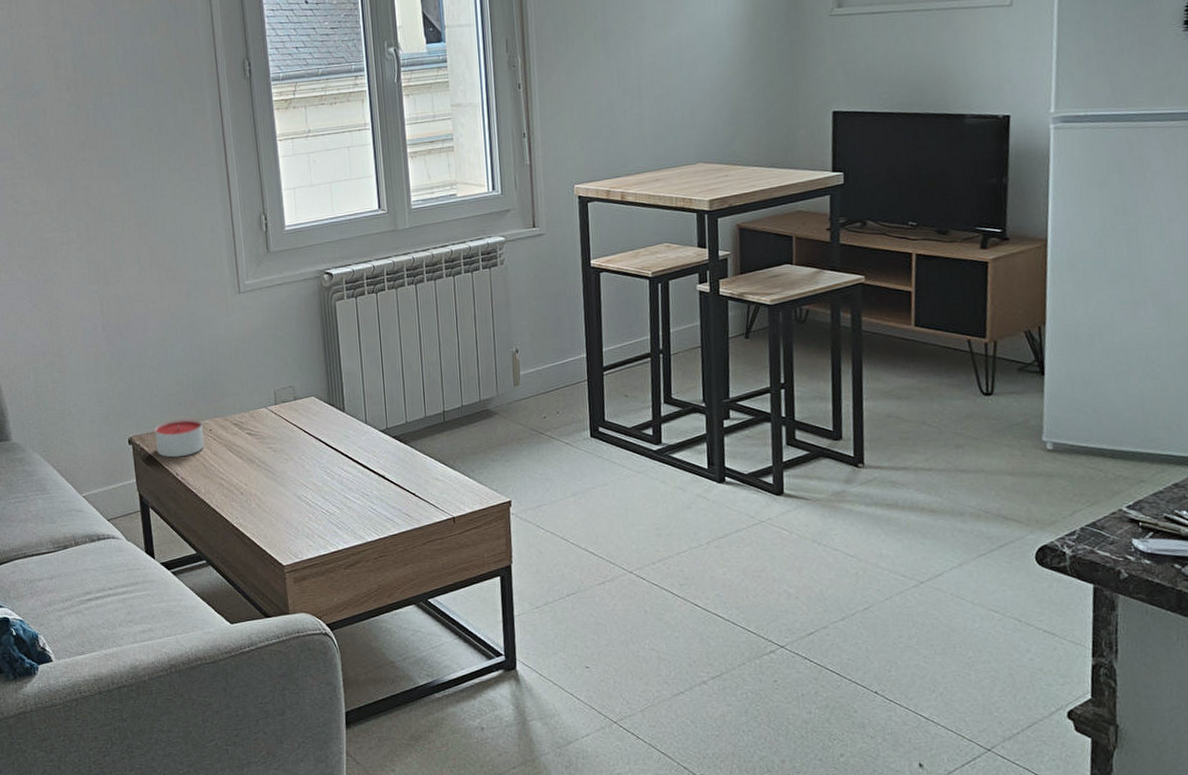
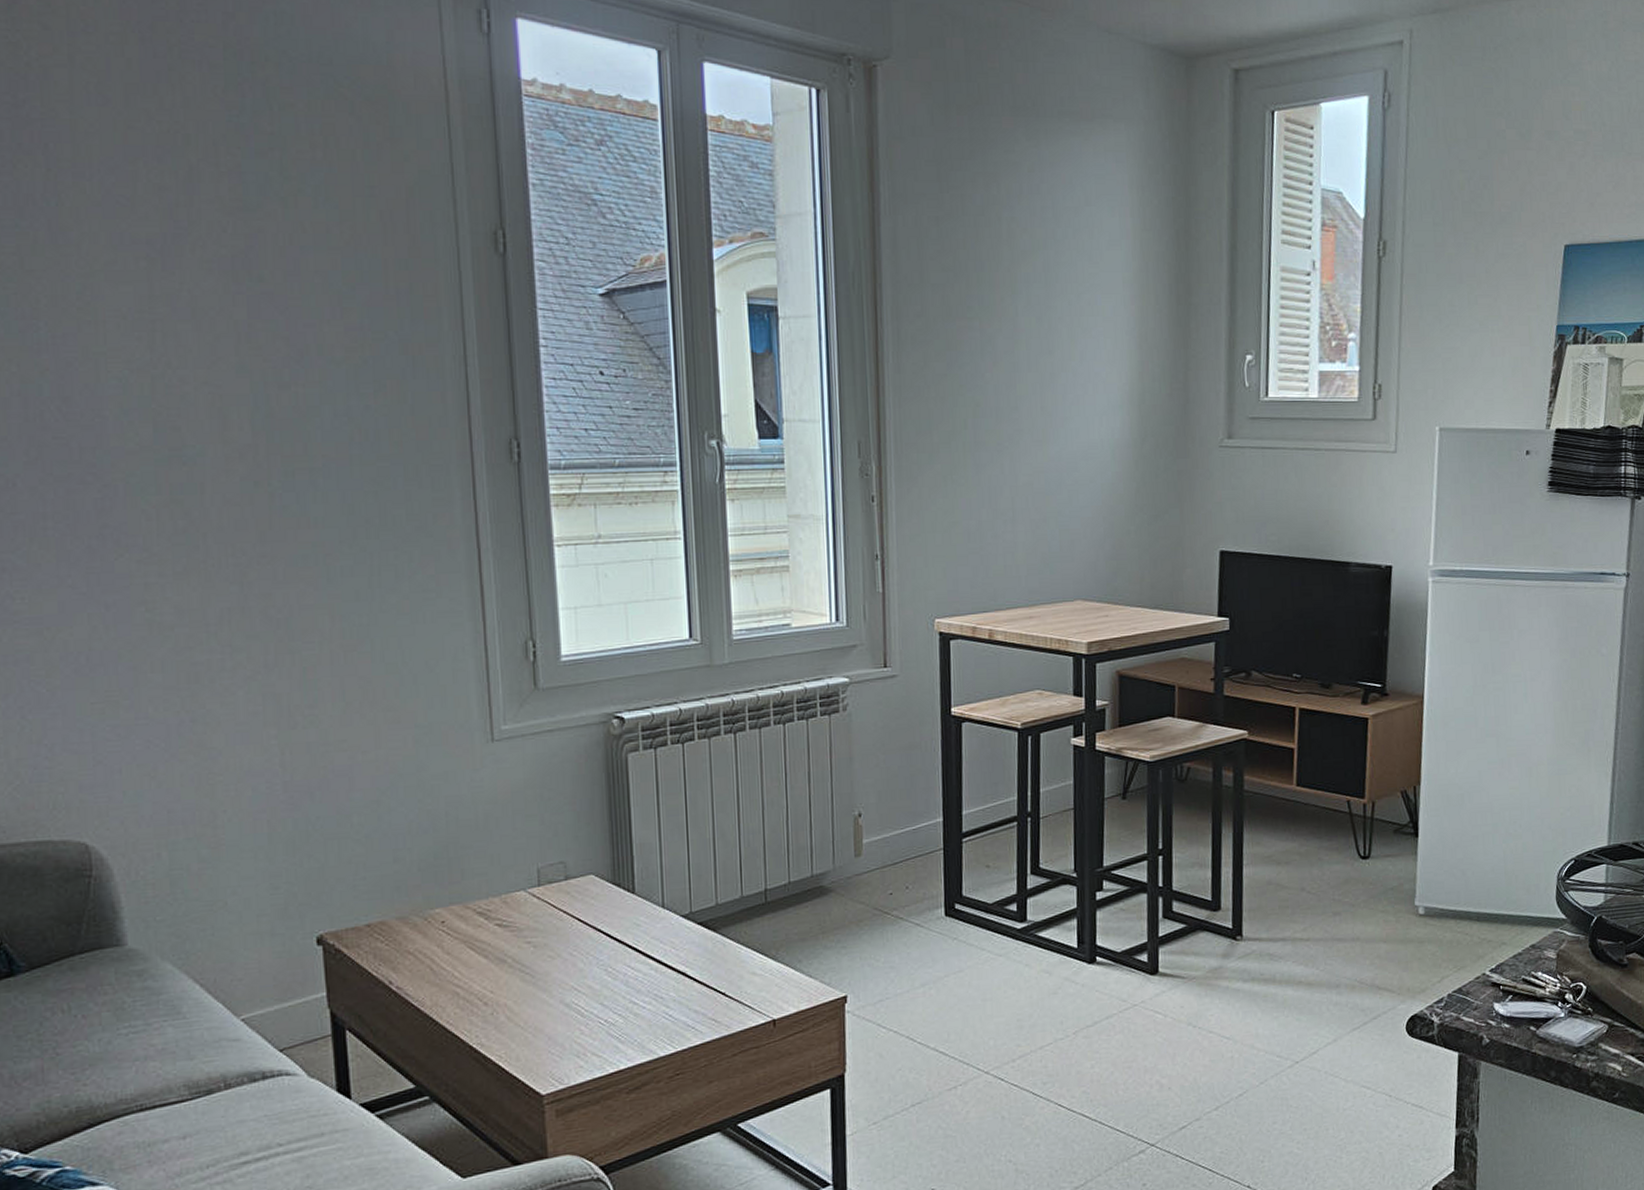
candle: present [154,418,205,458] -> none [358,906,434,961]

